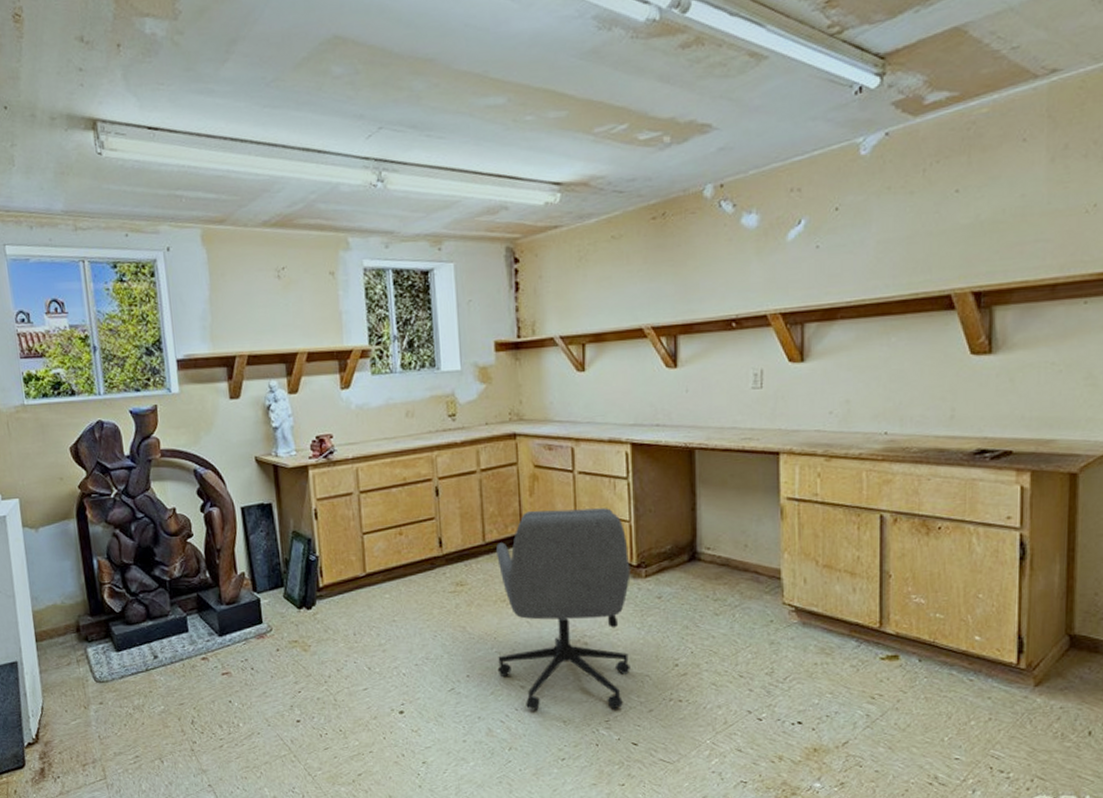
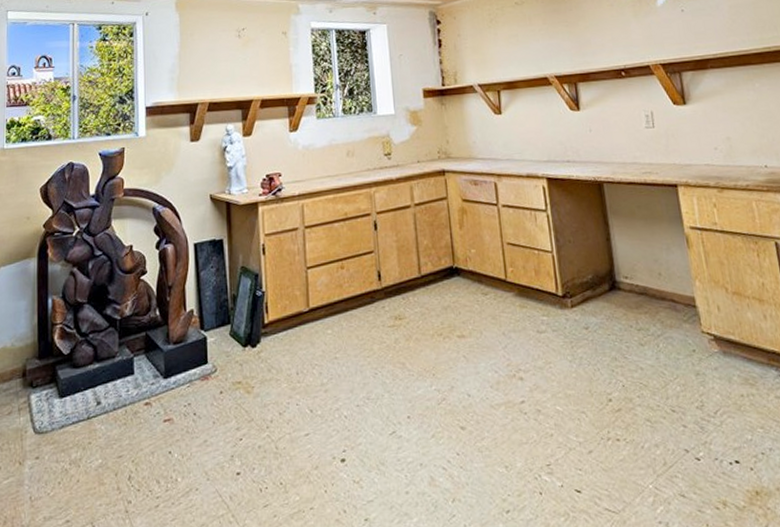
office chair: present [496,508,631,710] -> none [431,239,566,455]

